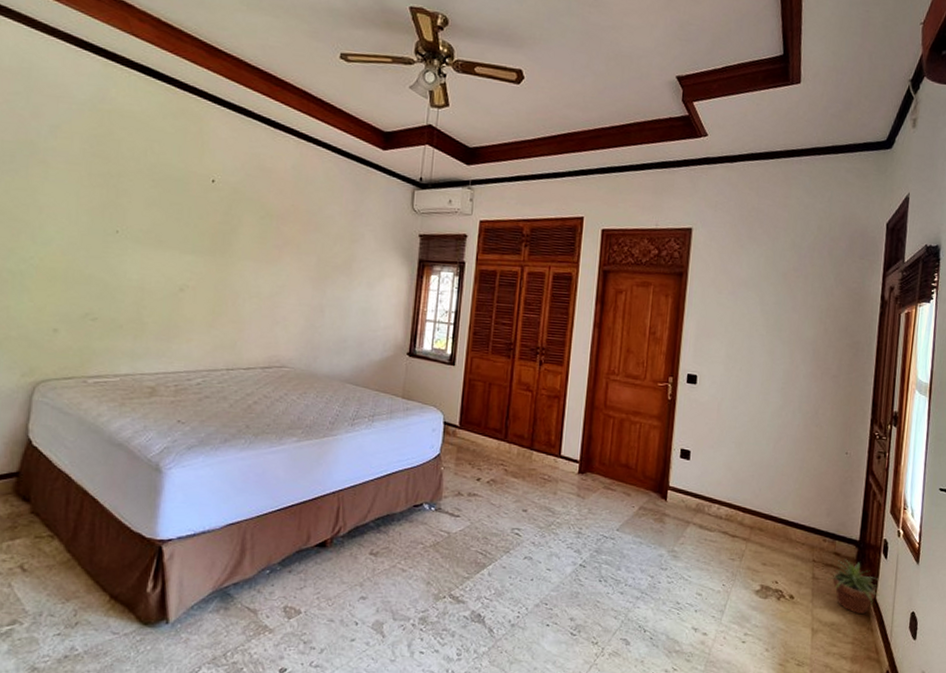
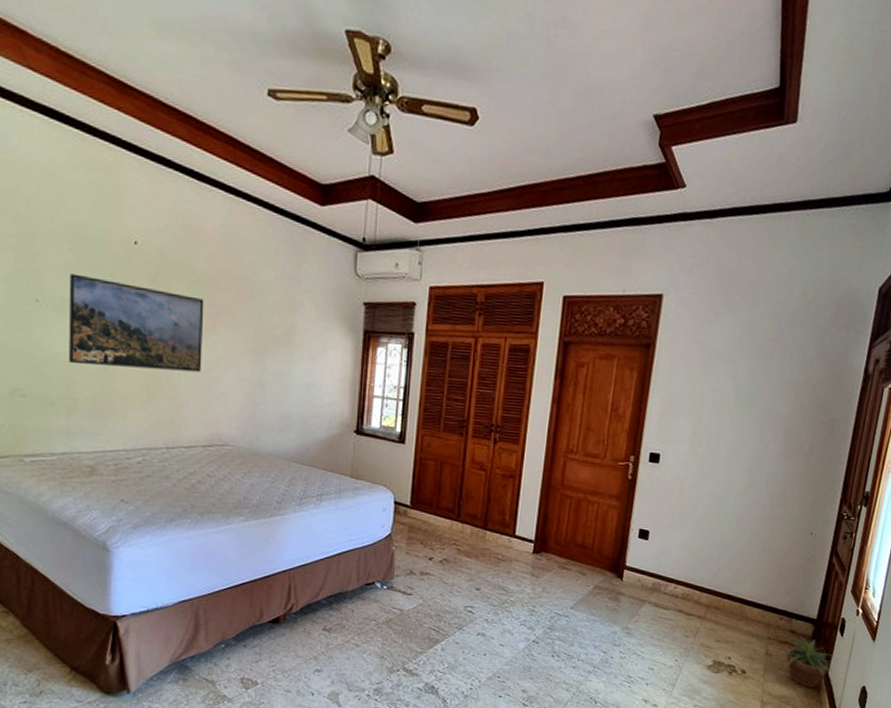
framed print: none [140,208,272,298] -> present [68,273,204,372]

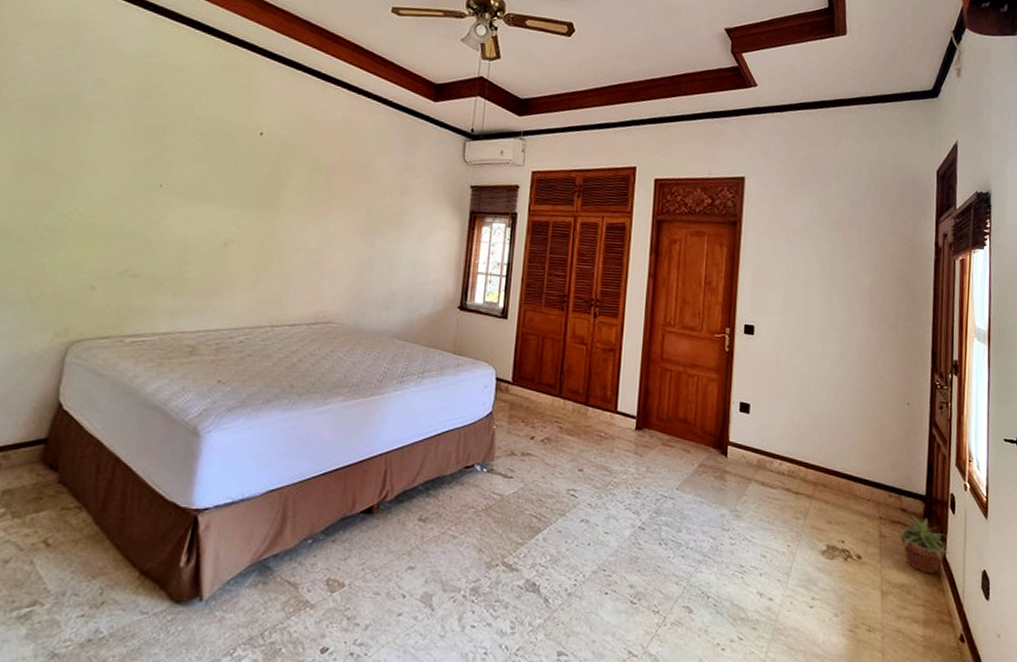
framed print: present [68,273,204,372] -> none [183,161,321,252]

